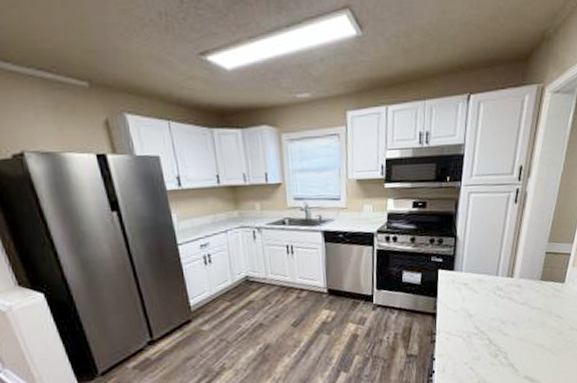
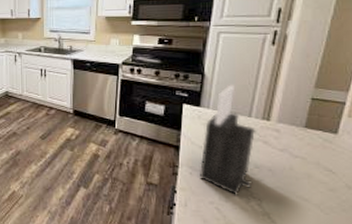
knife block: none [455,245,501,353] -> present [200,85,255,195]

